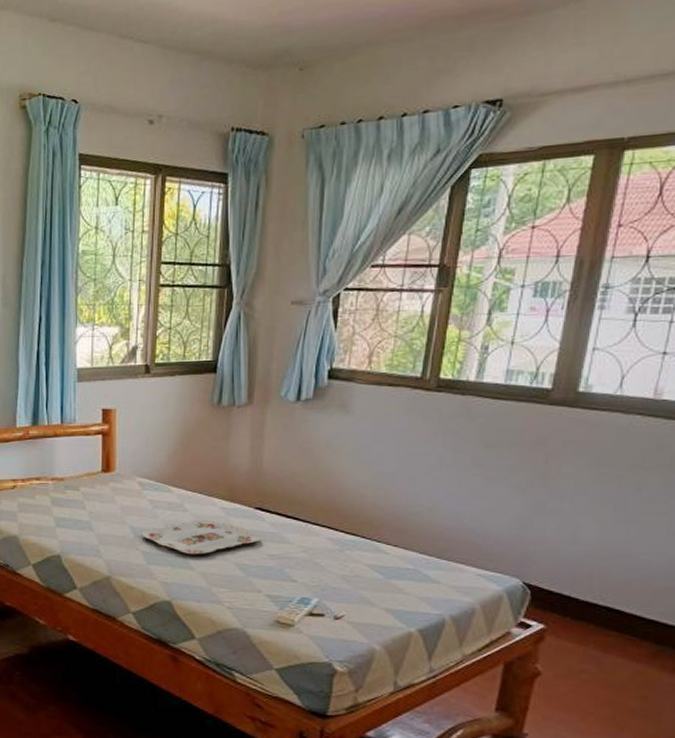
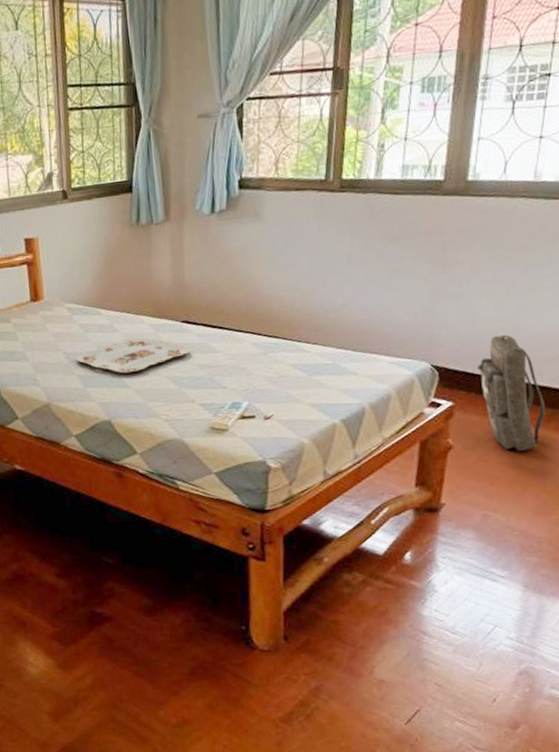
backpack: none [576,558,652,687] -> present [478,334,546,451]

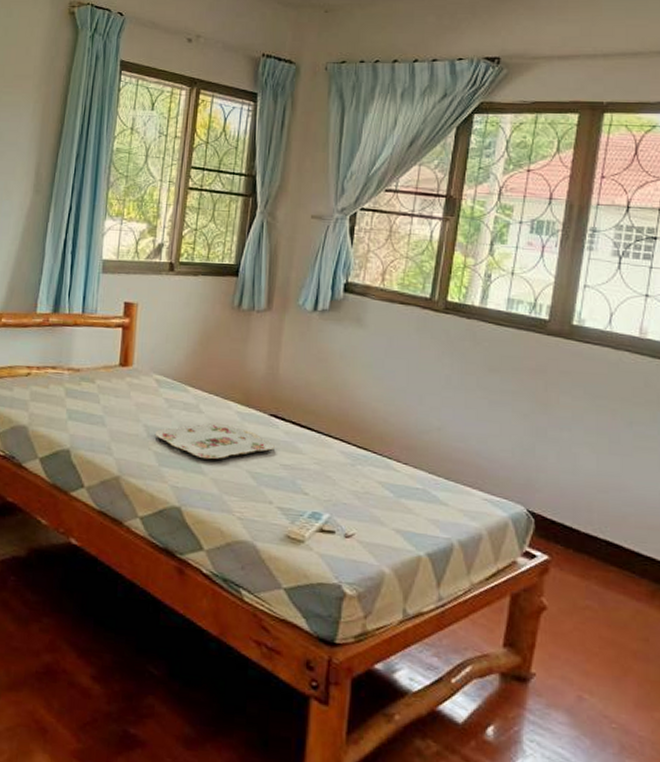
backpack: present [478,334,546,451] -> none [577,490,650,627]

